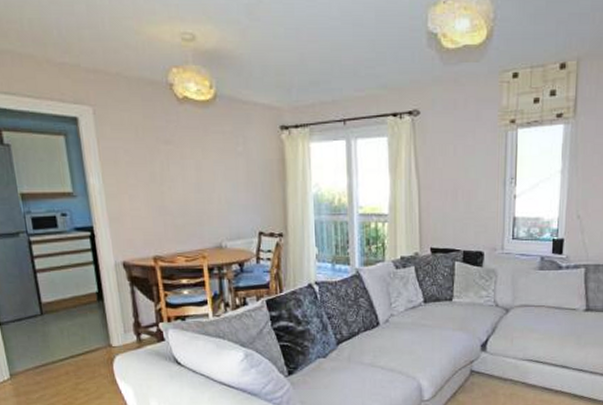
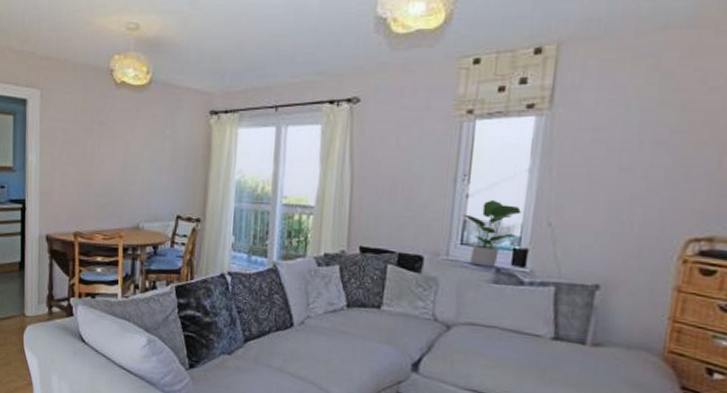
potted plant: none [513,198,557,256] -> present [463,199,521,267]

